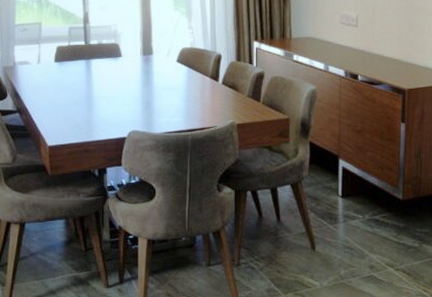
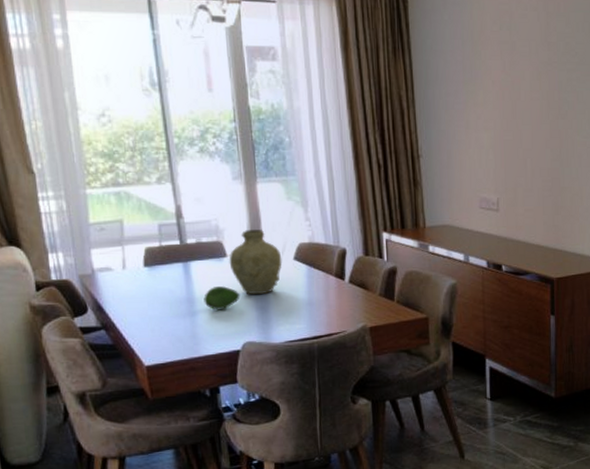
fruit: none [100,82,130,102] -> present [203,286,240,310]
vase: none [123,35,167,91] -> present [229,230,282,295]

